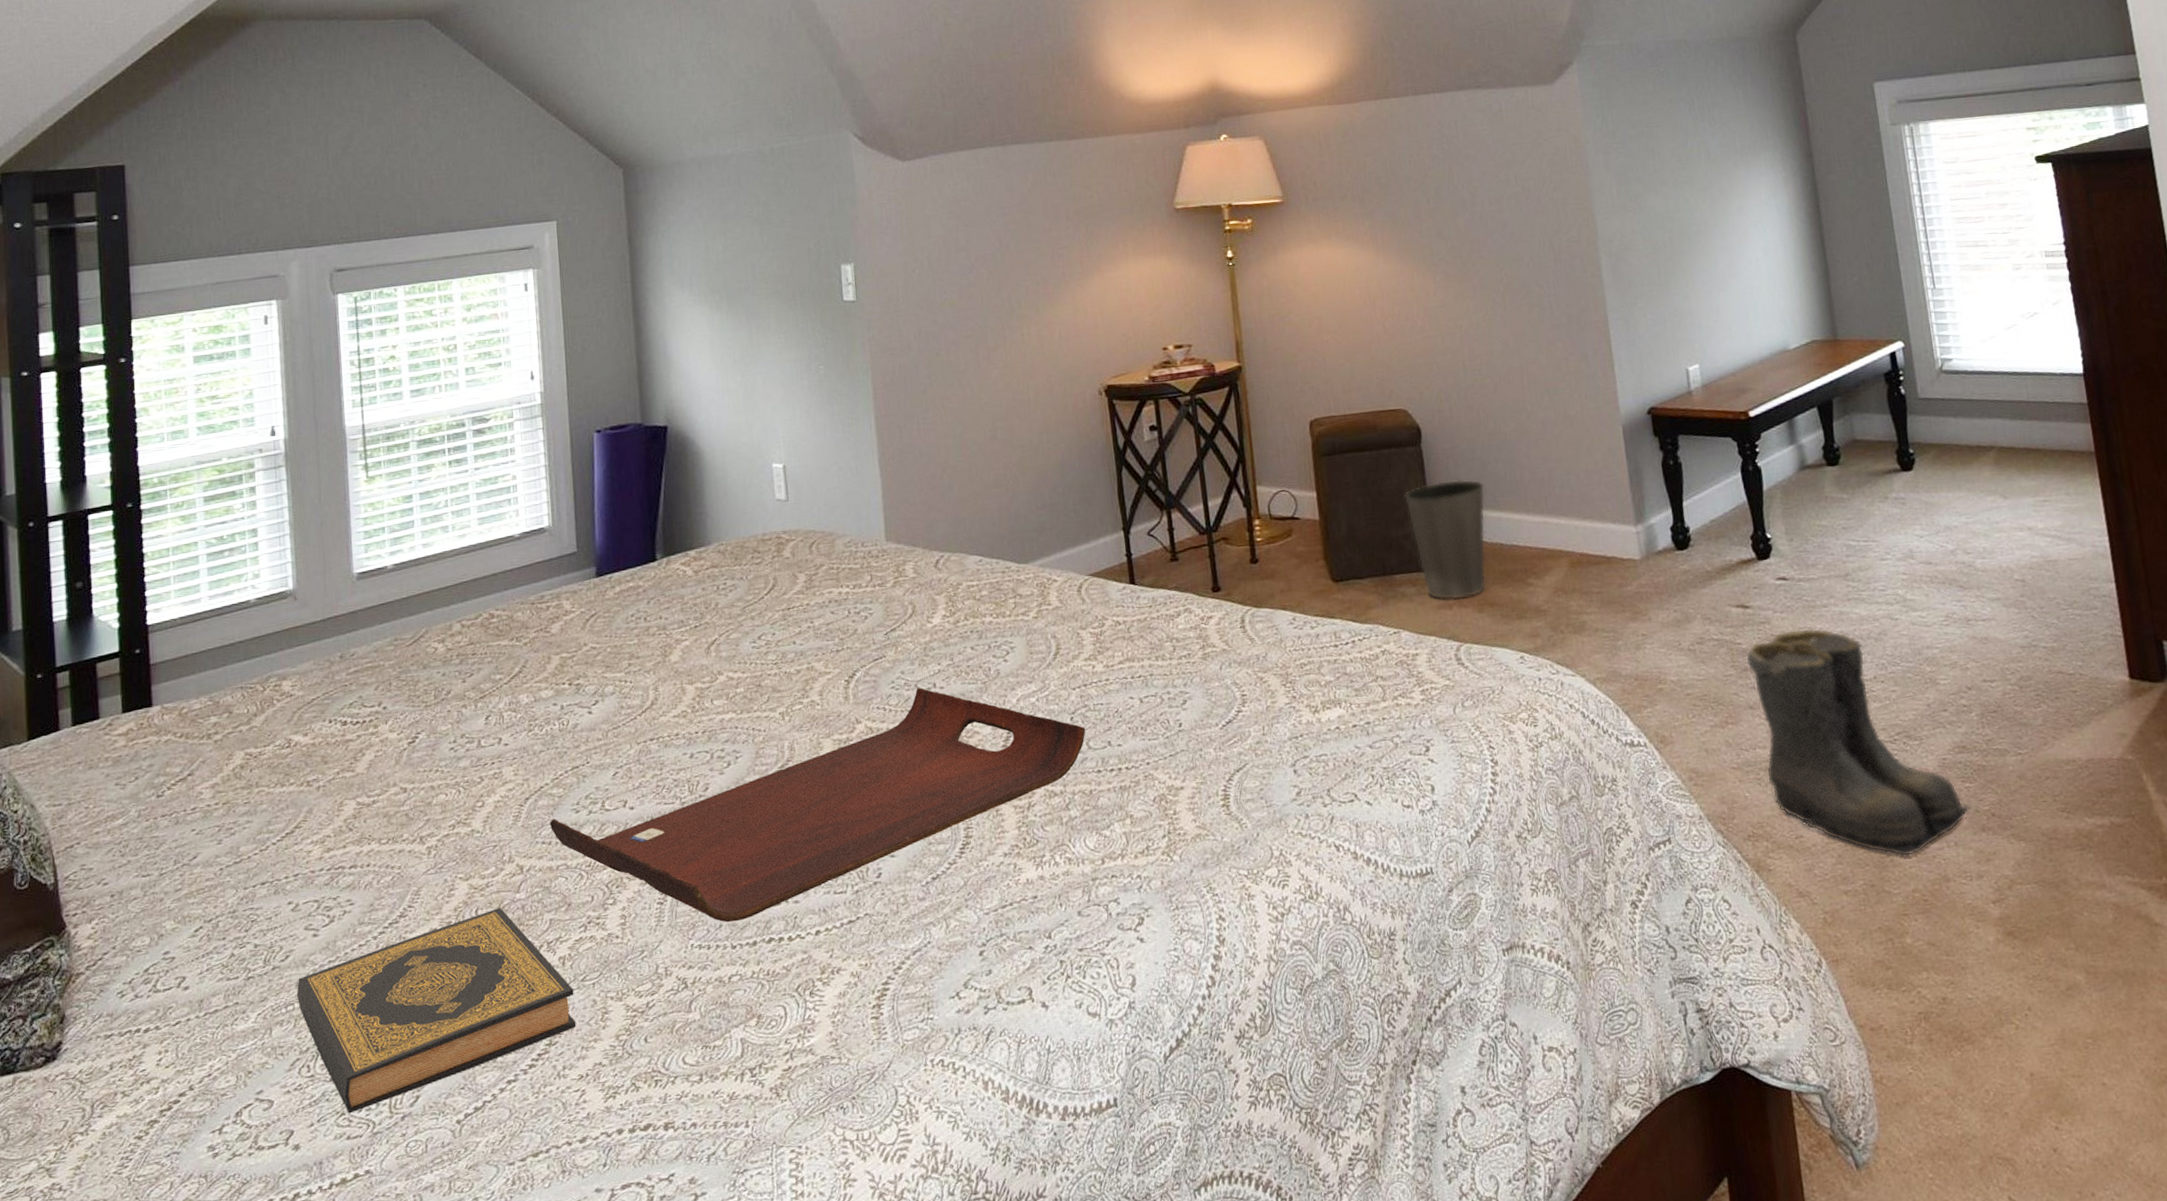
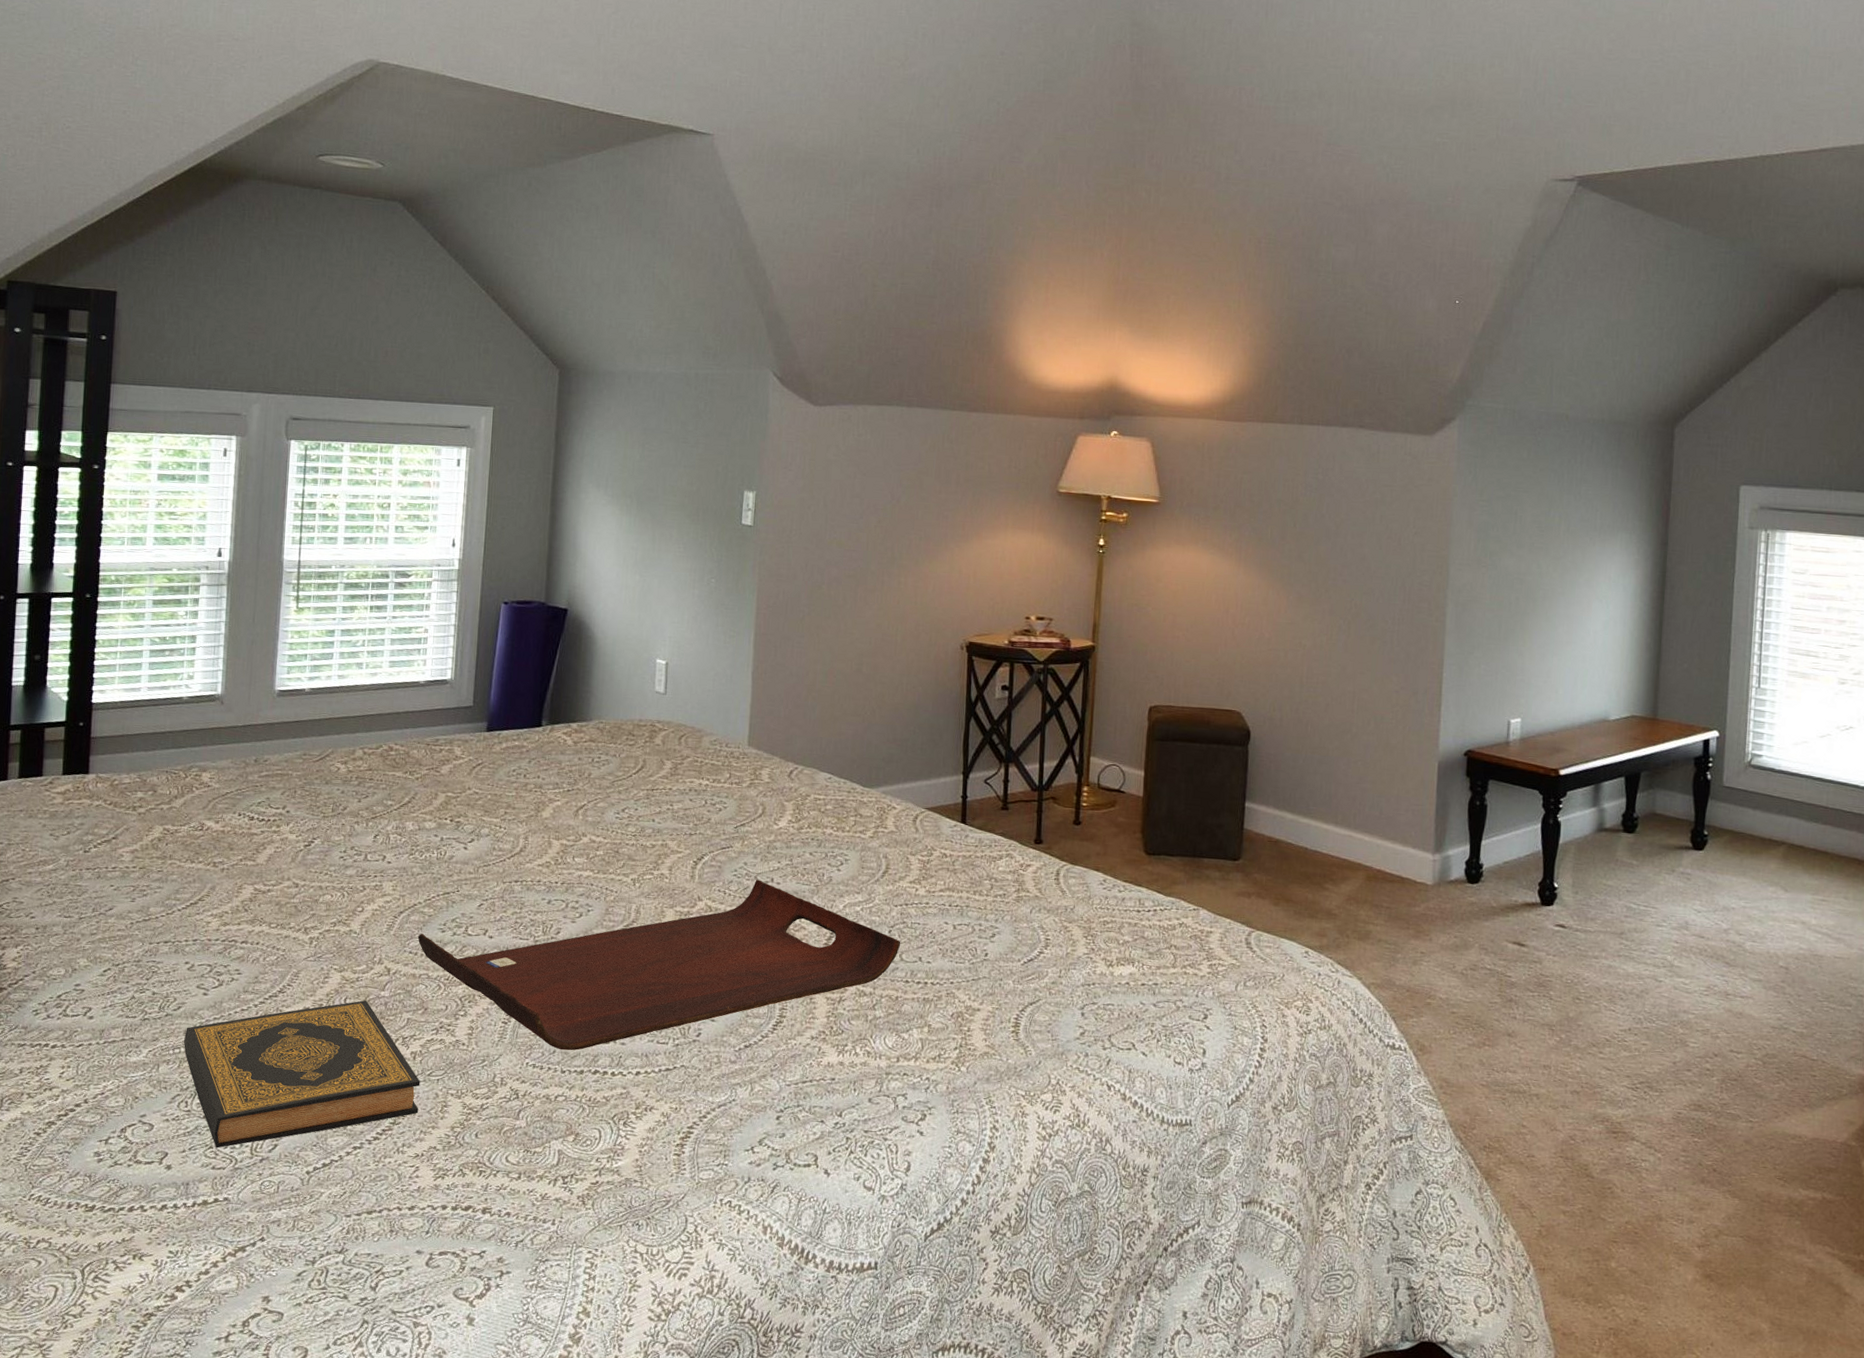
waste basket: present [1405,479,1486,600] -> none [1224,782,1300,891]
boots: present [1746,628,1971,857] -> none [1512,973,1695,1192]

